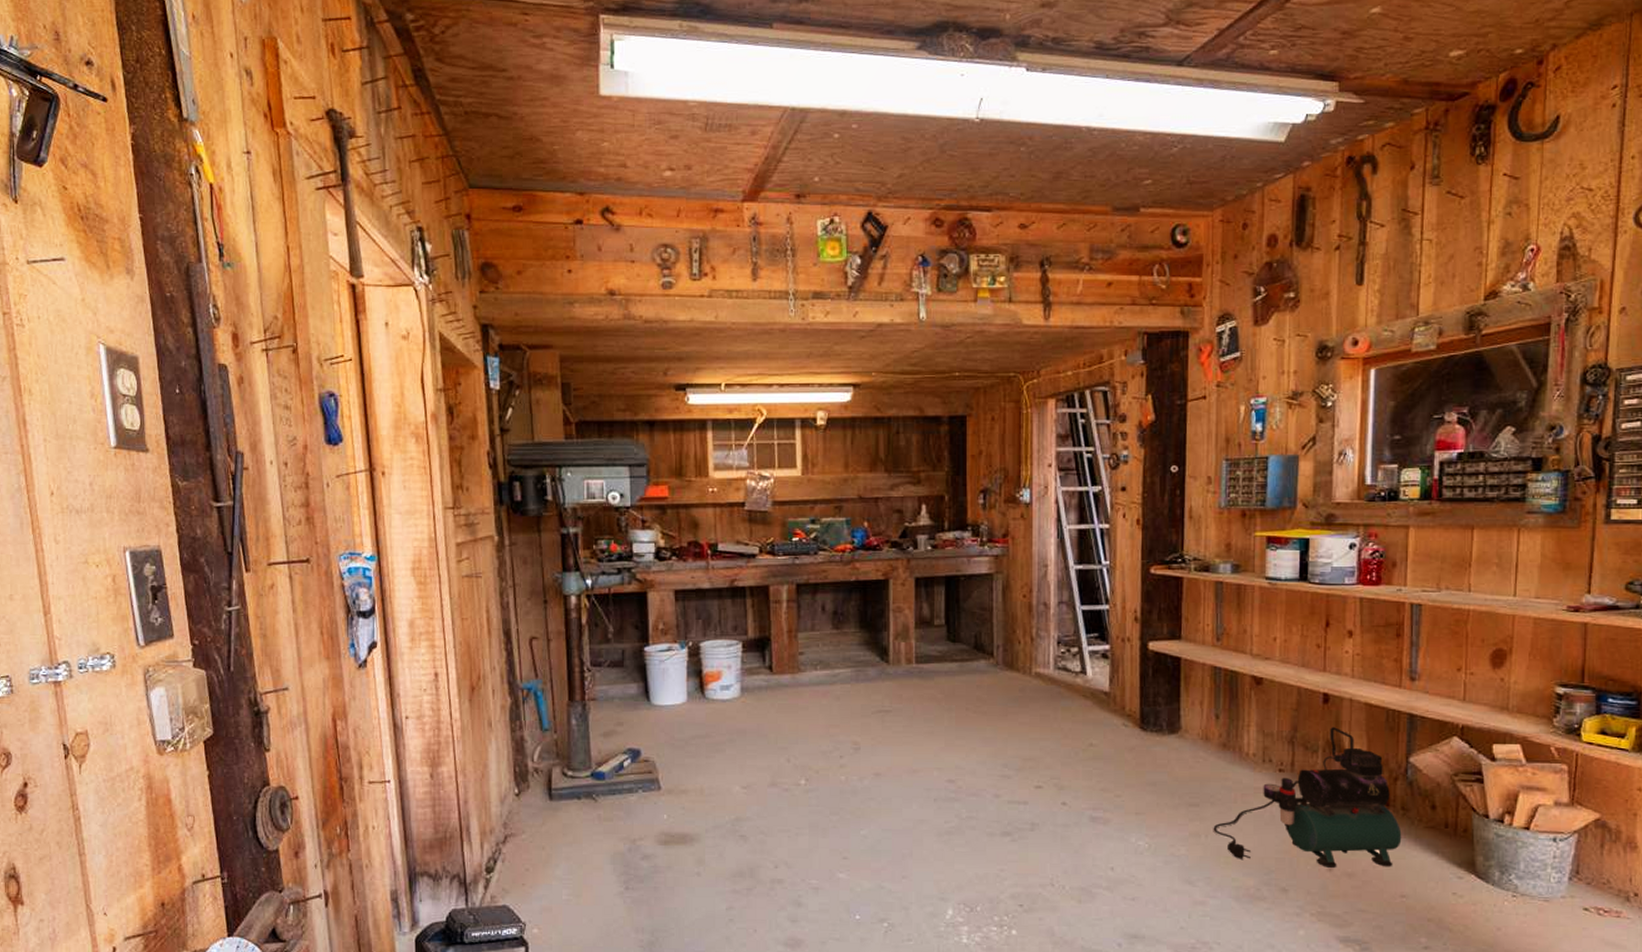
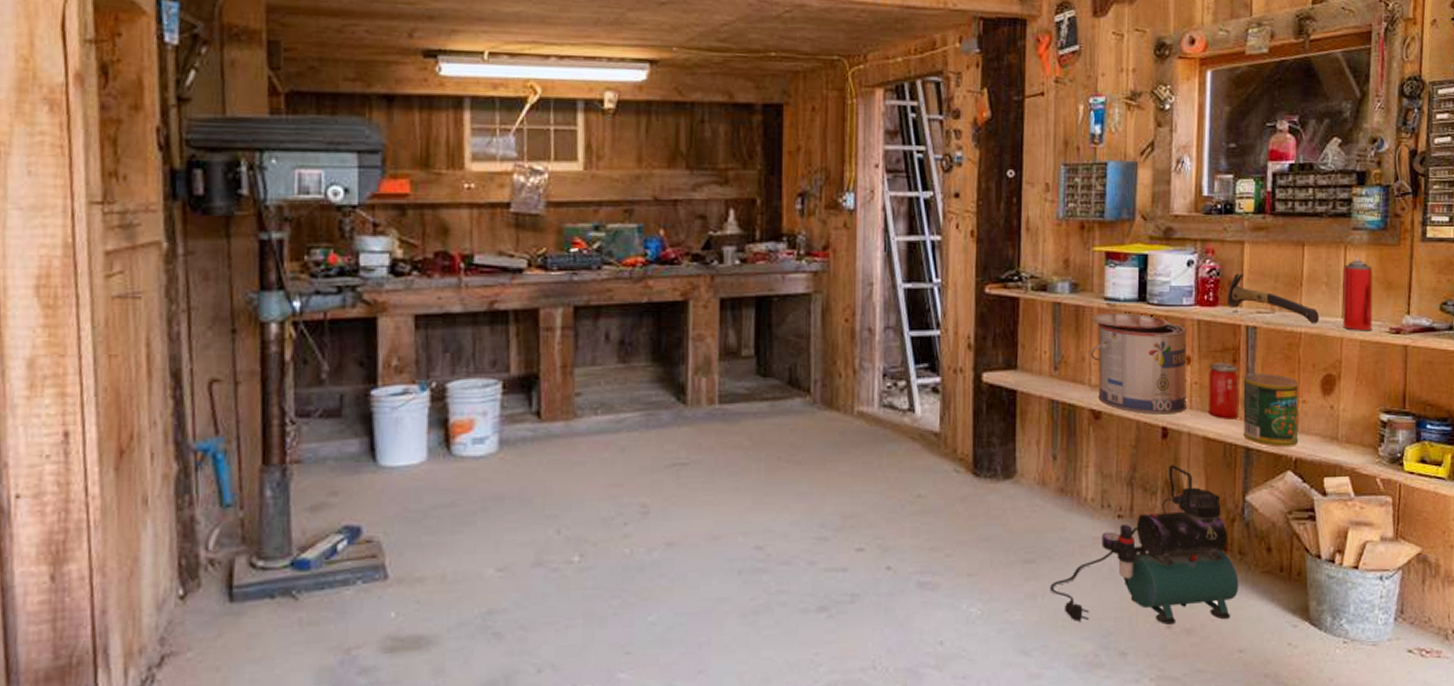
paint can: none [1252,591,1348,682] -> present [1090,313,1187,415]
spray can: none [1370,635,1403,688] -> present [1208,361,1239,419]
hammer: none [1390,555,1489,602] -> present [1226,273,1319,324]
can: none [1407,647,1466,715] -> present [1243,373,1299,448]
aerosol can: none [1515,539,1549,609] -> present [1343,257,1373,331]

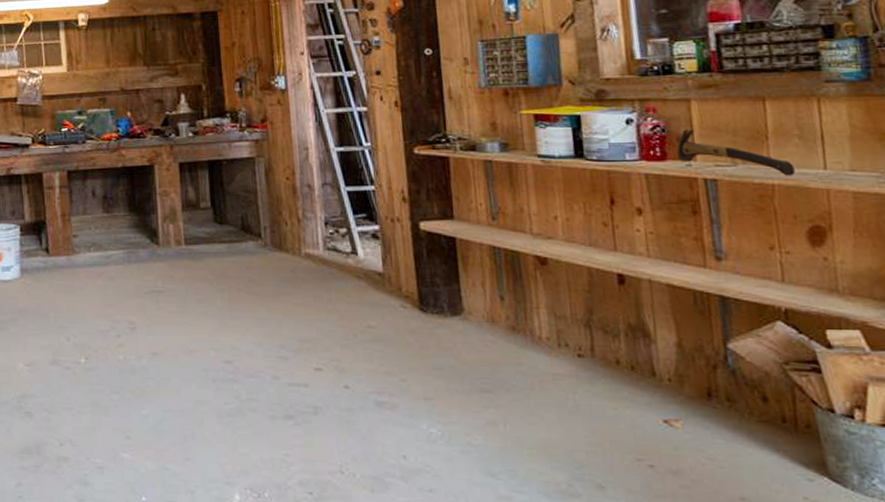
air compressor: present [1050,465,1239,625] -> none [511,310,732,465]
paint can: present [1090,313,1187,415] -> none [526,169,643,262]
spray can: present [1208,361,1239,419] -> none [664,212,708,268]
can: present [1243,373,1299,448] -> none [707,224,786,298]
aerosol can: present [1343,257,1373,331] -> none [818,109,868,183]

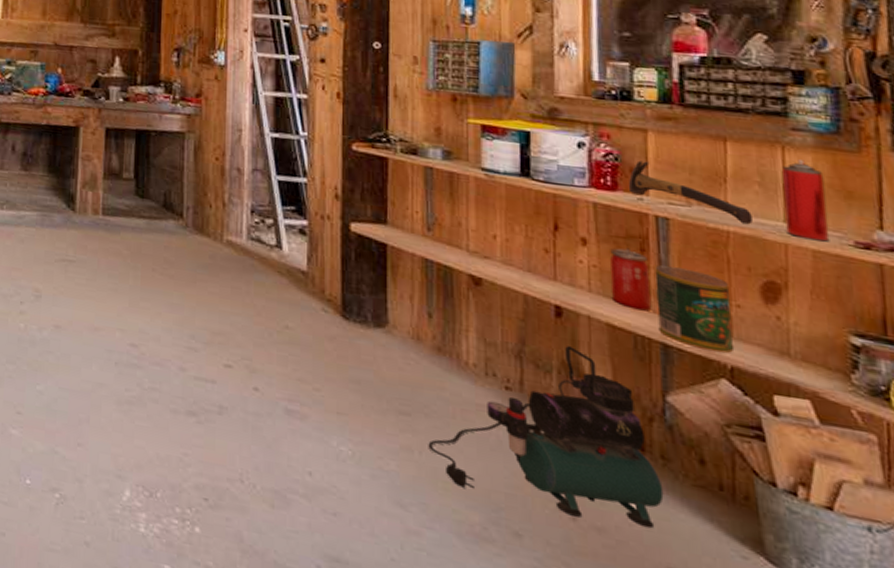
air compressor: none [511,310,732,465] -> present [428,346,664,529]
spray can: none [664,212,708,268] -> present [609,248,652,312]
can: none [707,224,786,298] -> present [654,265,733,354]
aerosol can: none [818,109,868,183] -> present [781,160,830,242]

